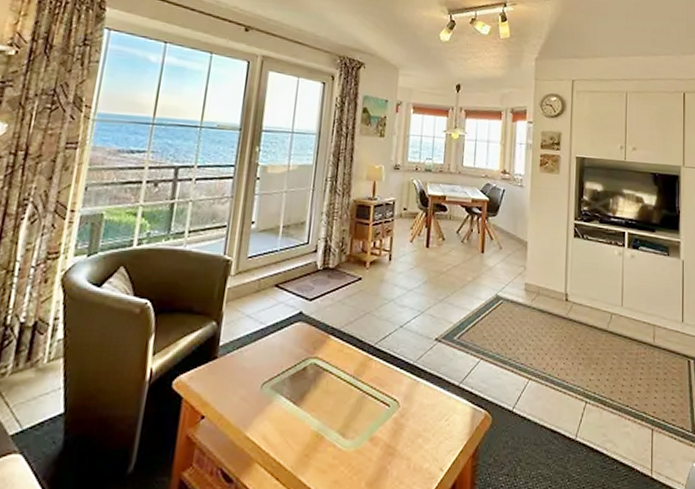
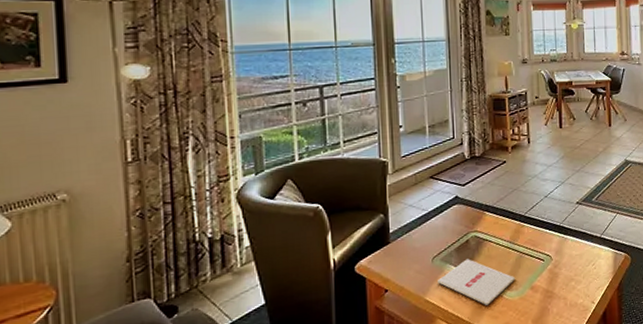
magazine: none [262,391,354,454] -> present [436,259,516,306]

